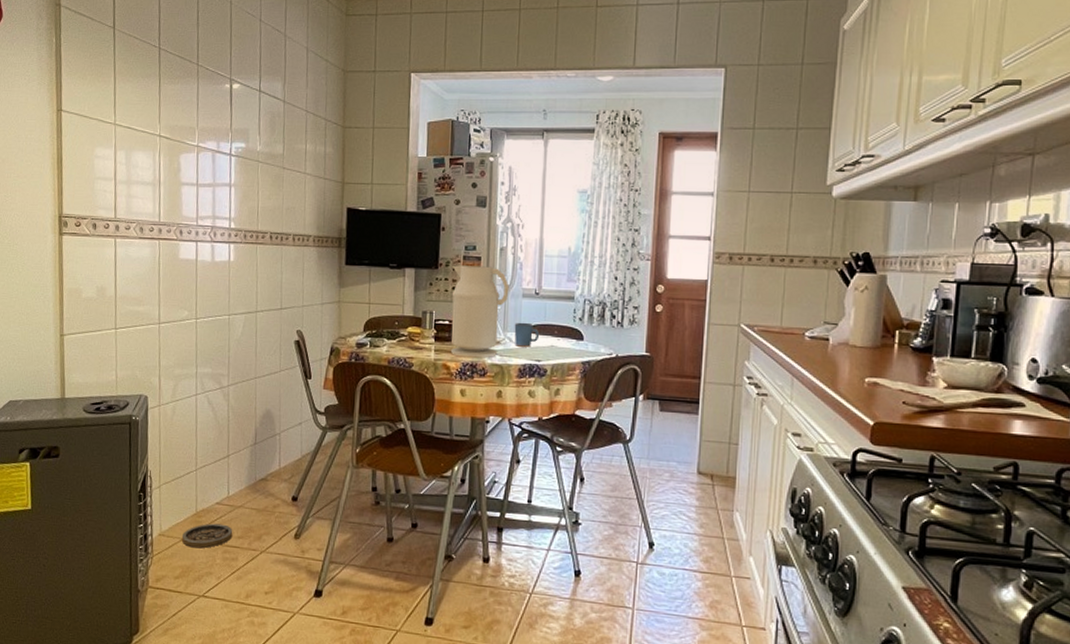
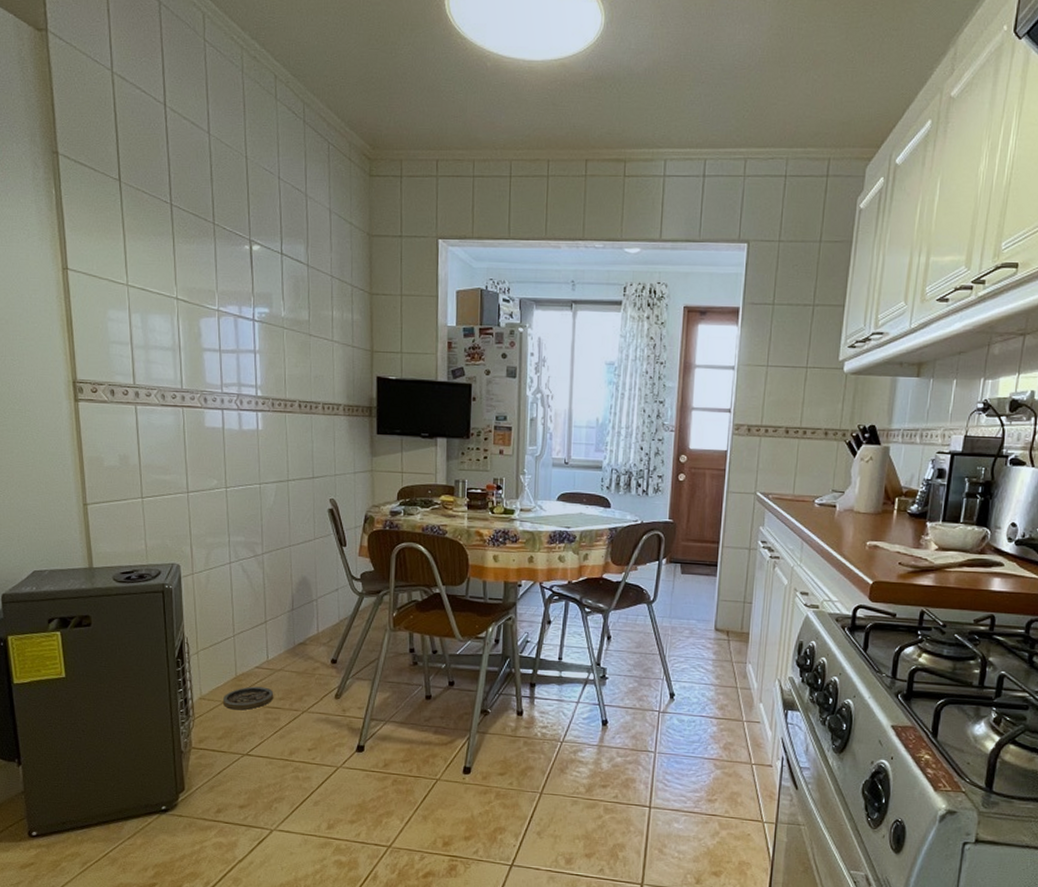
water jug: present [450,265,510,360] -> none [483,435,540,527]
mug: present [514,322,540,347] -> none [544,490,569,515]

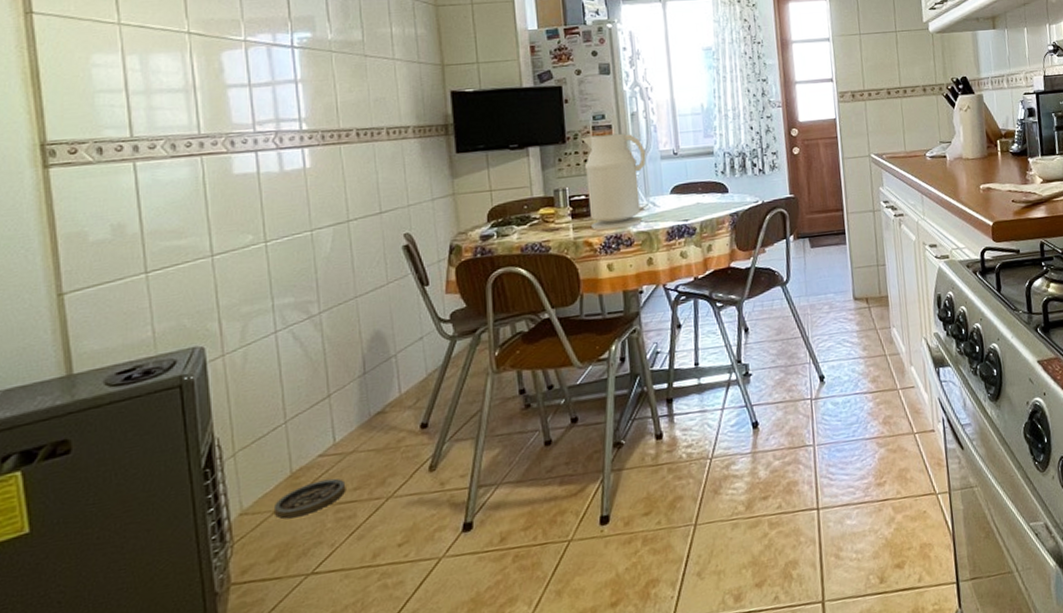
water jug: none [483,435,540,527] -> present [581,133,646,232]

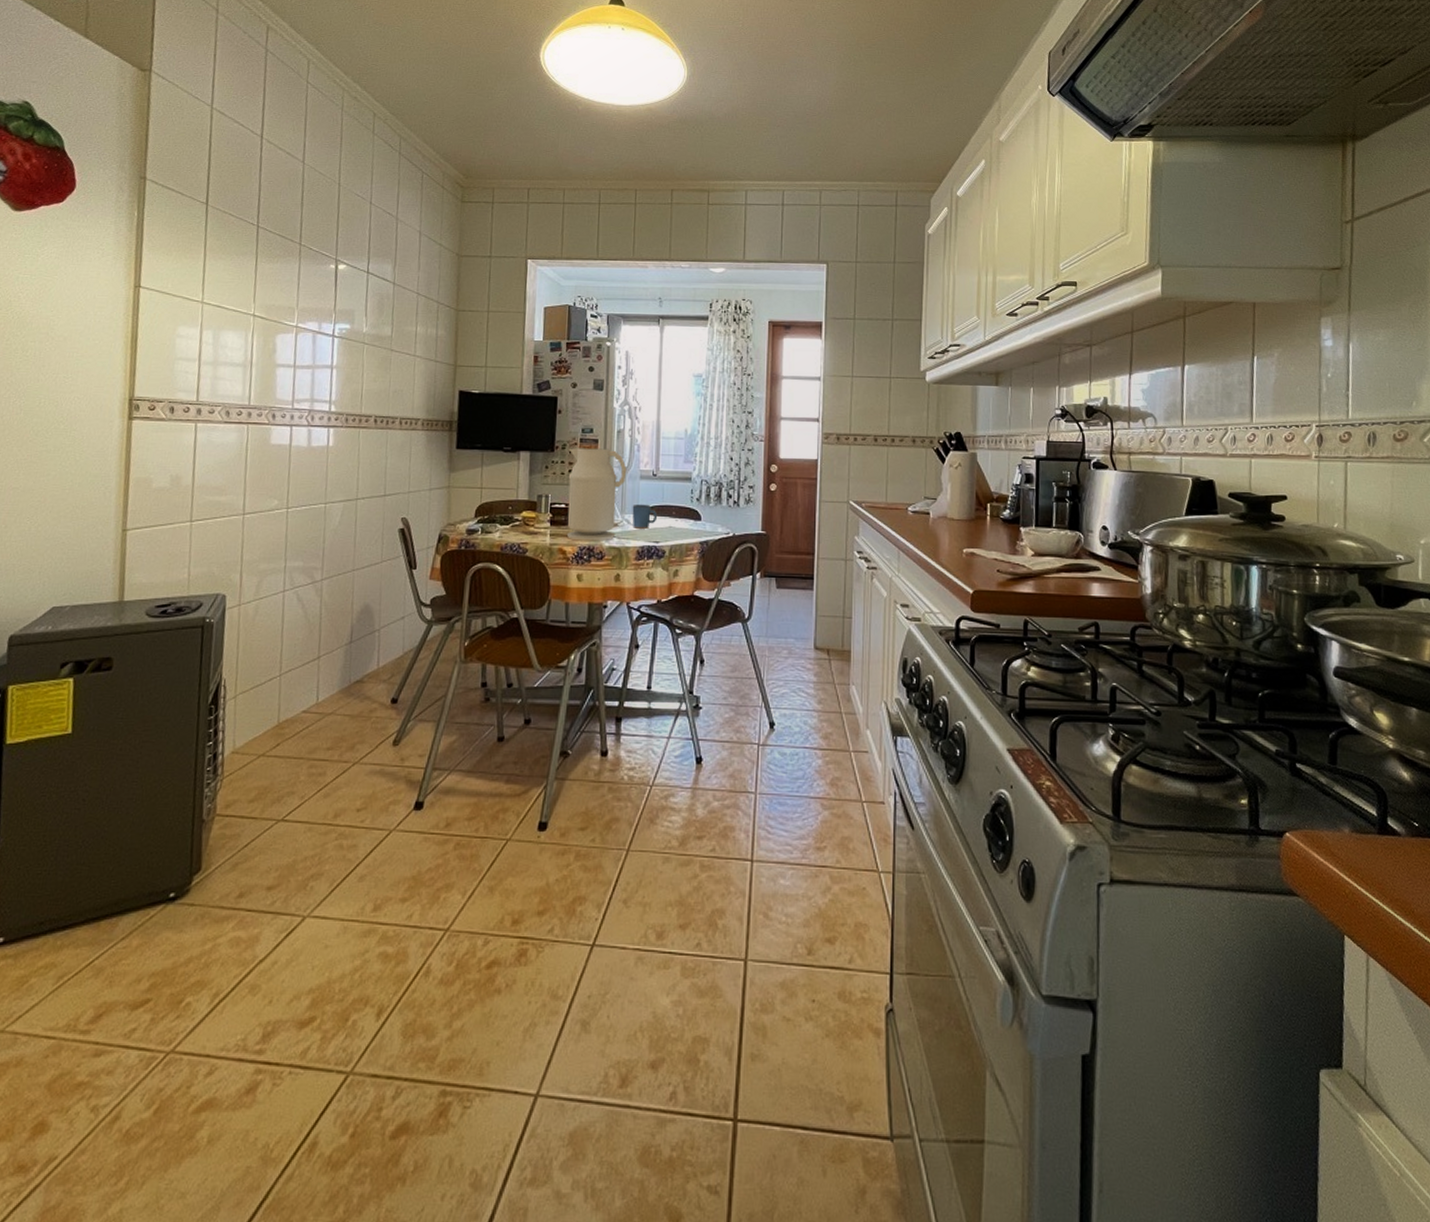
pet bowl: present [273,478,346,519] -> none [259,735,321,765]
mug: none [656,184,684,210] -> present [632,504,658,529]

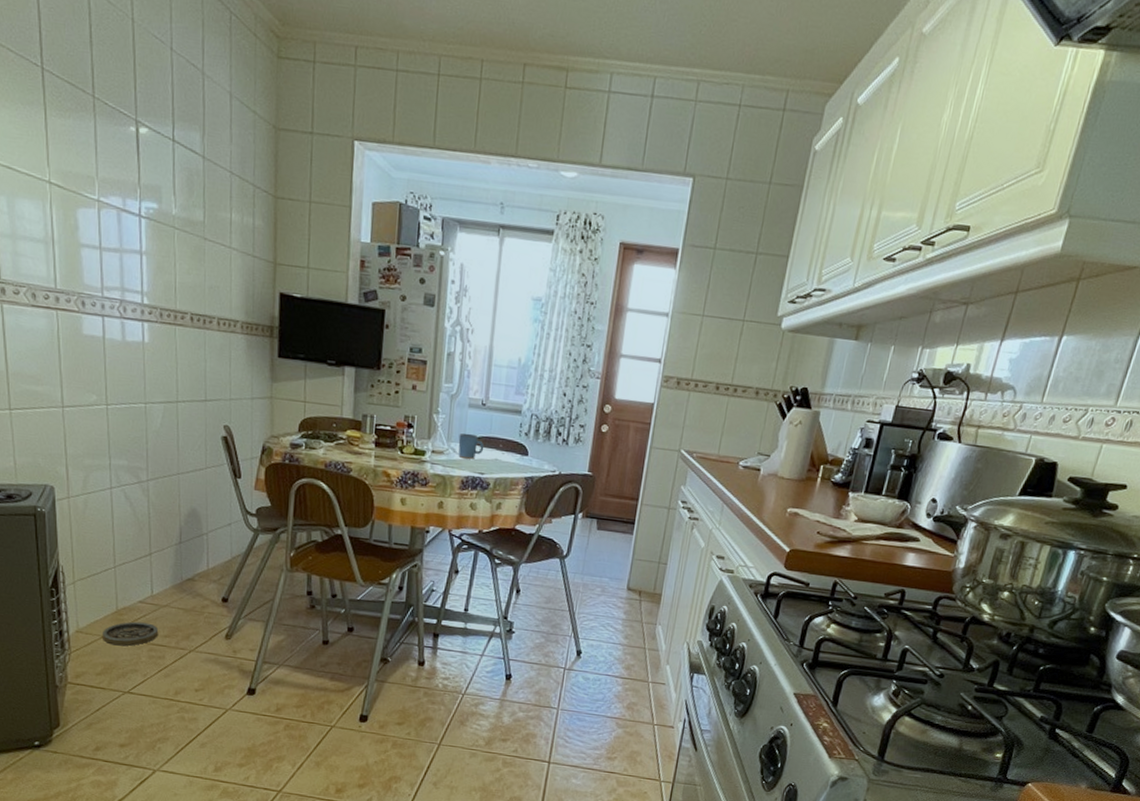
pet bowl: none [259,735,321,765] -> present [101,621,159,646]
water jug: present [566,448,627,543] -> none [391,367,456,469]

